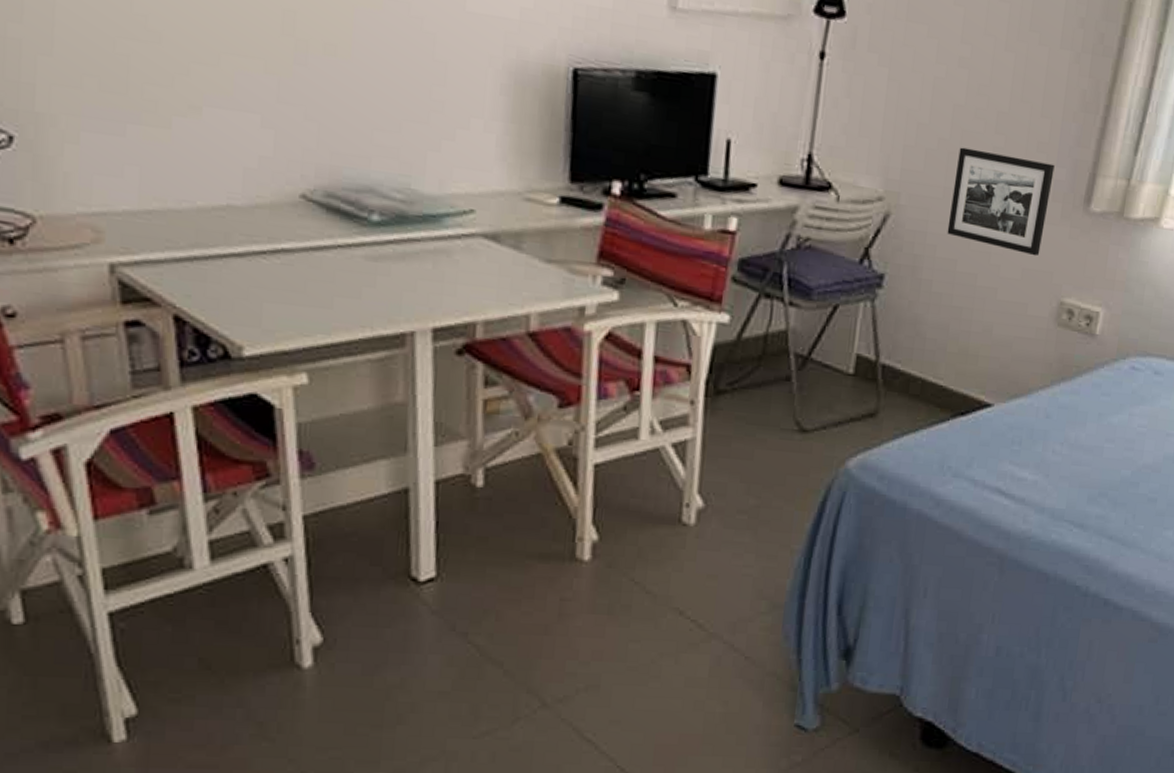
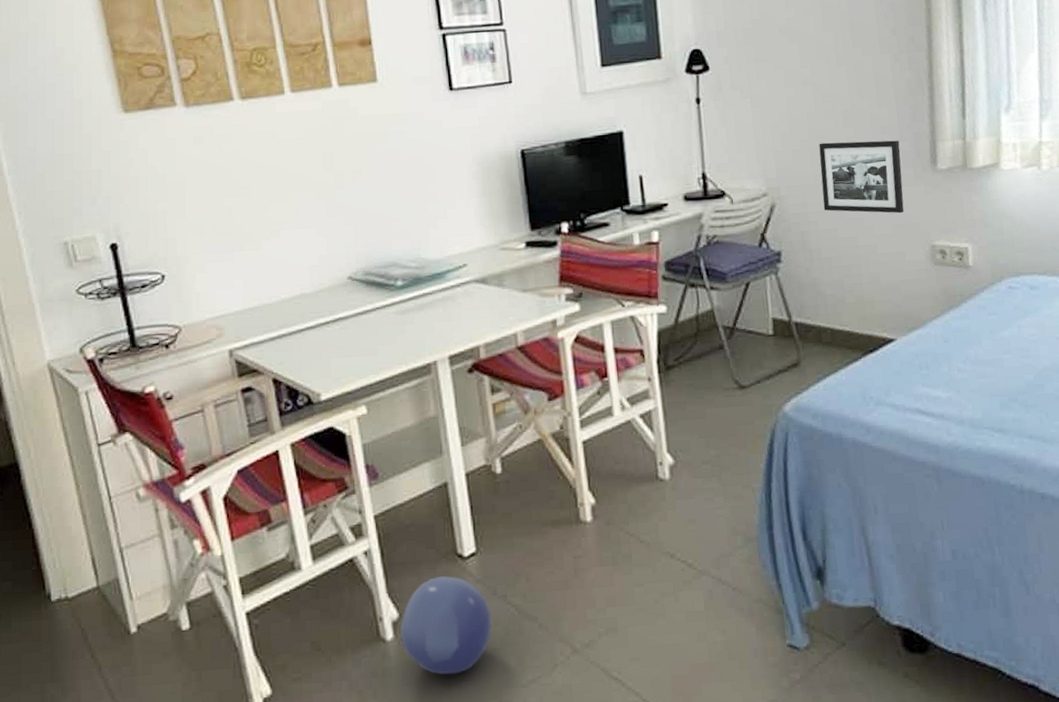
ball: none [321,600,446,716] -> present [400,576,493,675]

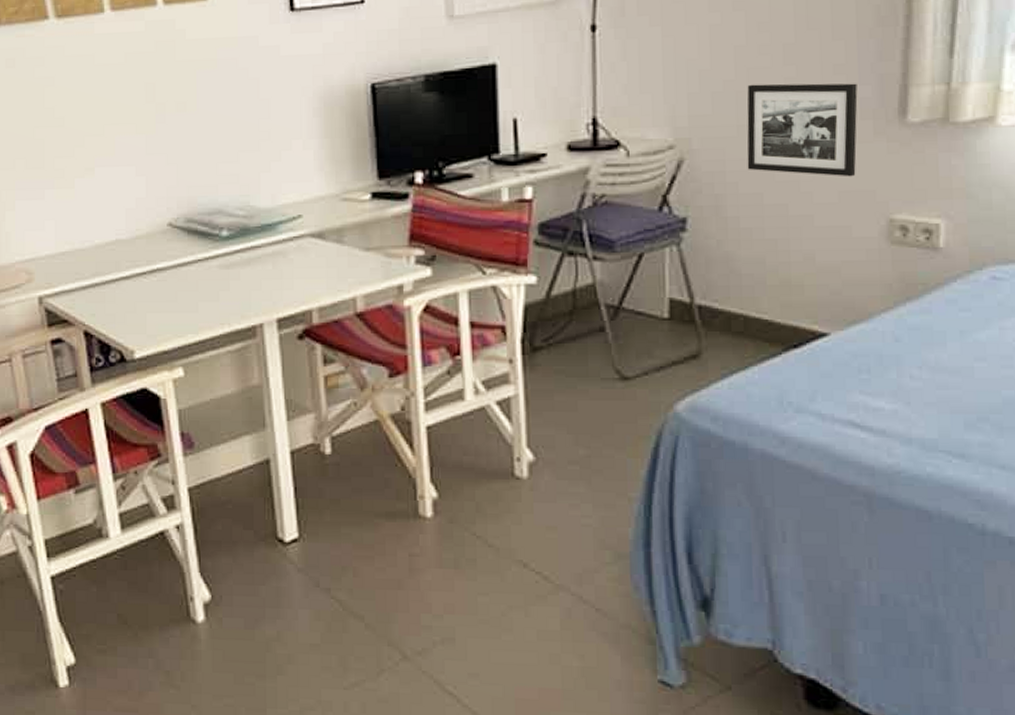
ball: present [400,576,493,675] -> none [212,561,313,667]

